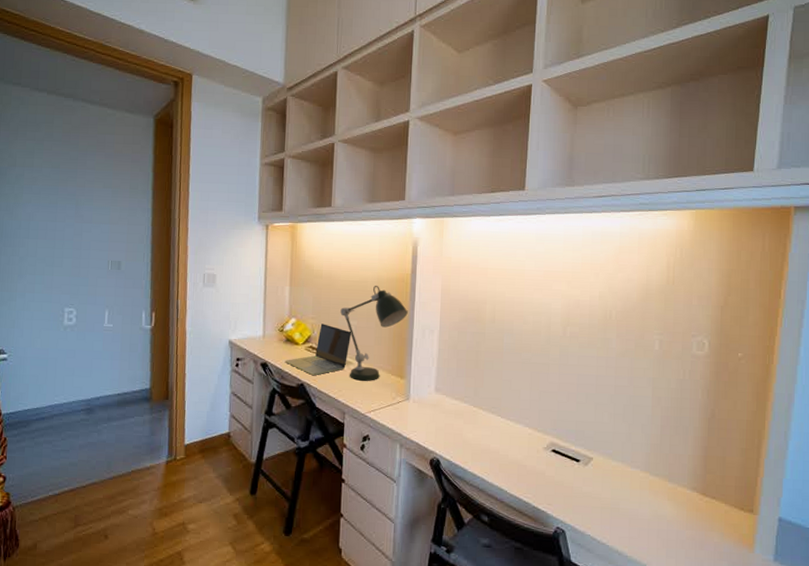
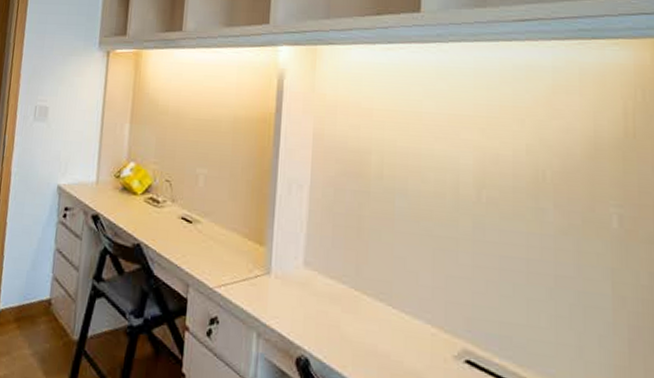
laptop: present [284,324,352,376] -> none [119,170,201,235]
desk lamp: present [340,286,408,381] -> none [188,126,271,246]

